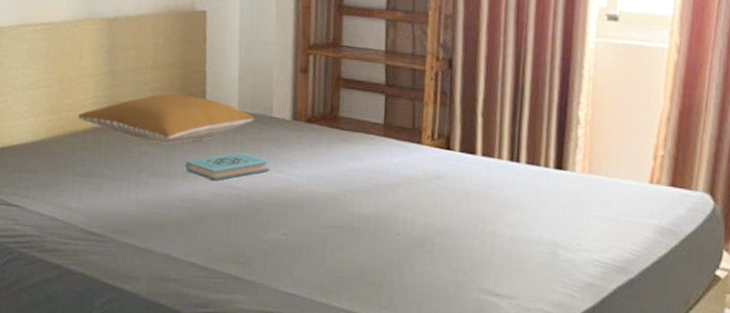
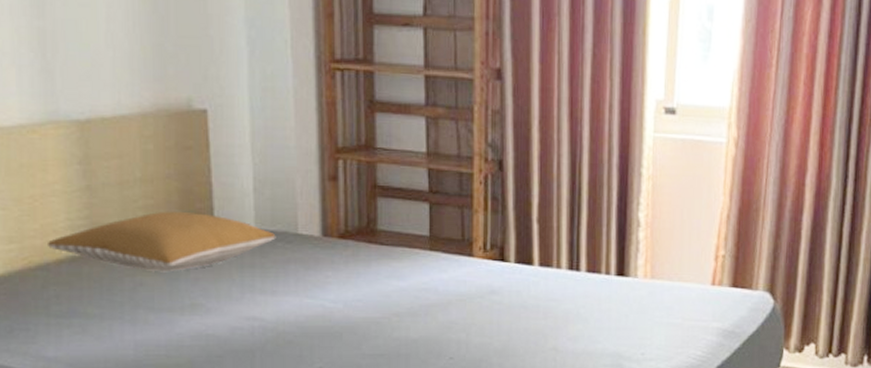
book: present [185,152,271,181] -> none [194,278,300,313]

